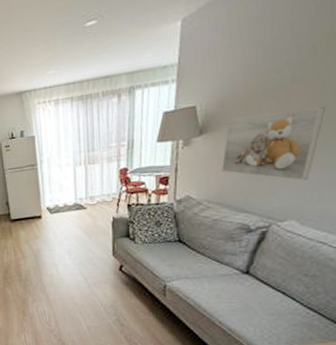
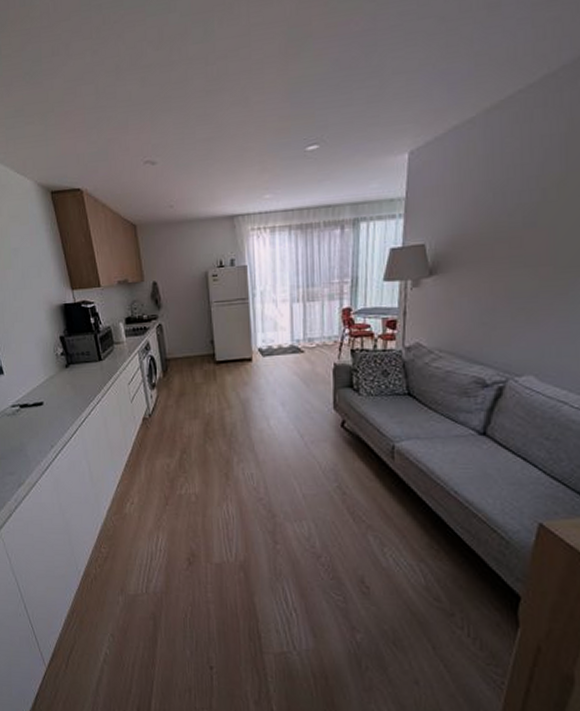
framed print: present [222,107,325,180] -> none [454,254,559,331]

